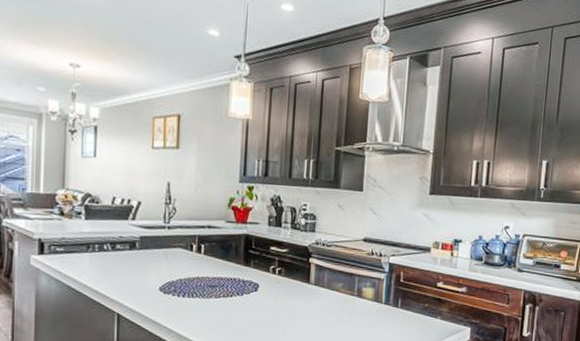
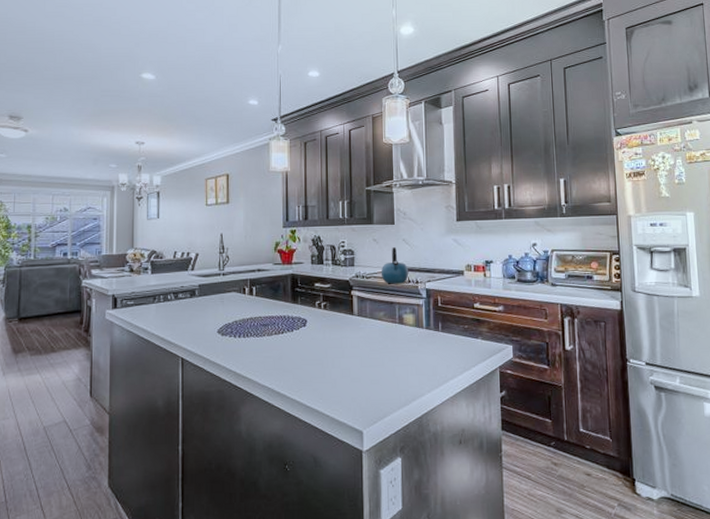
kettle: none [343,216,373,256] -> present [381,247,409,284]

